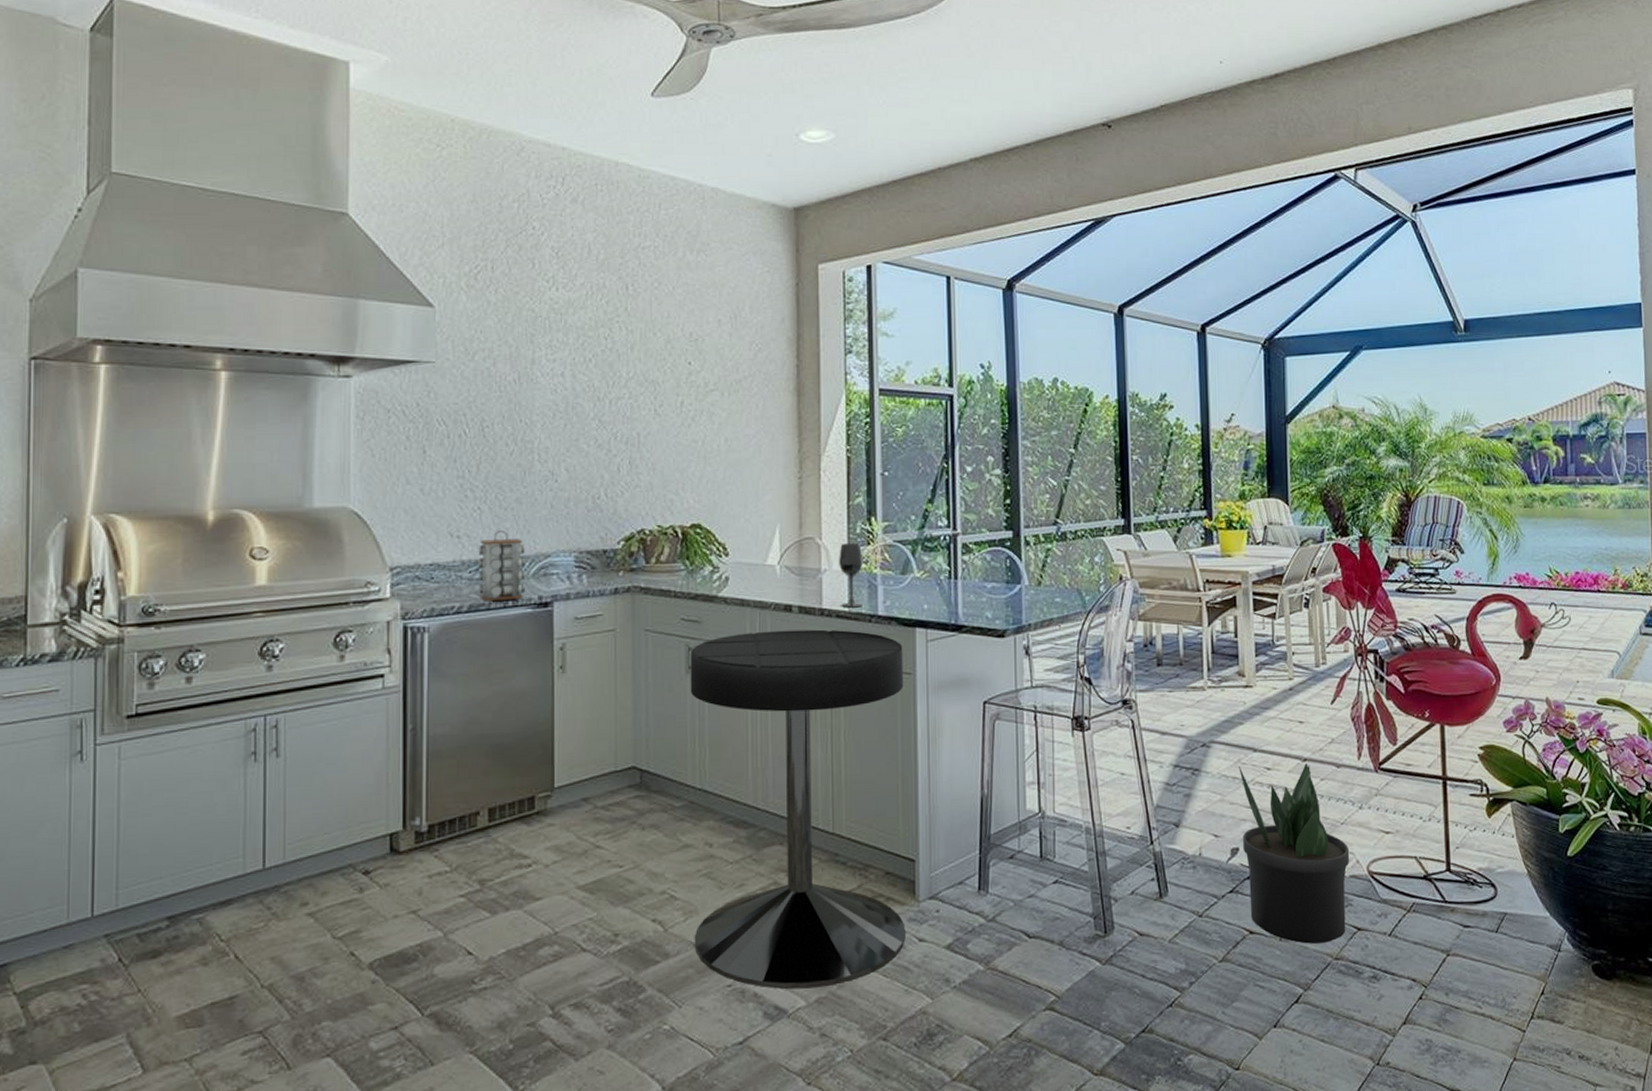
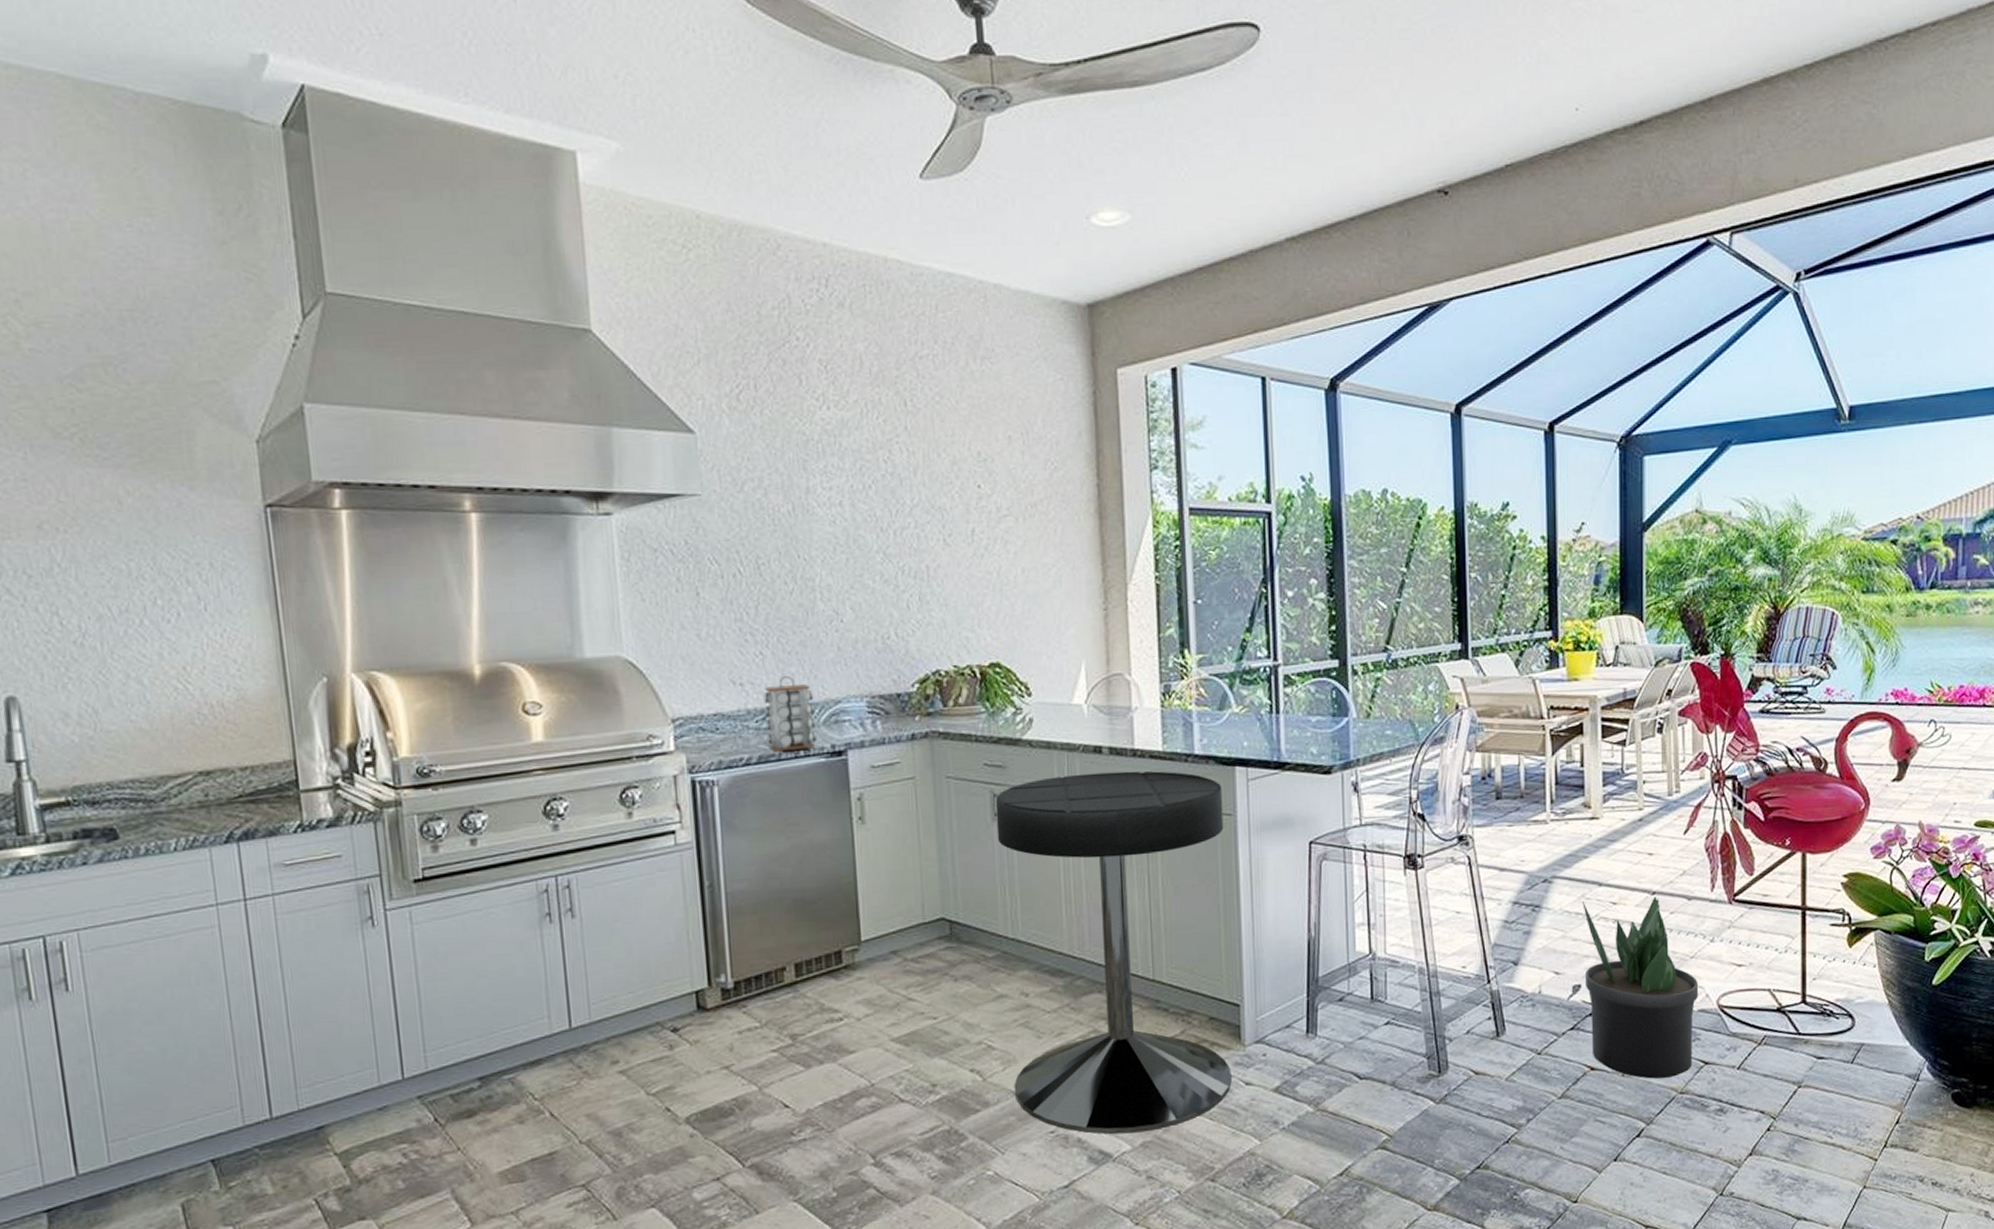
wine glass: present [839,542,863,608] -> none [1150,677,1177,748]

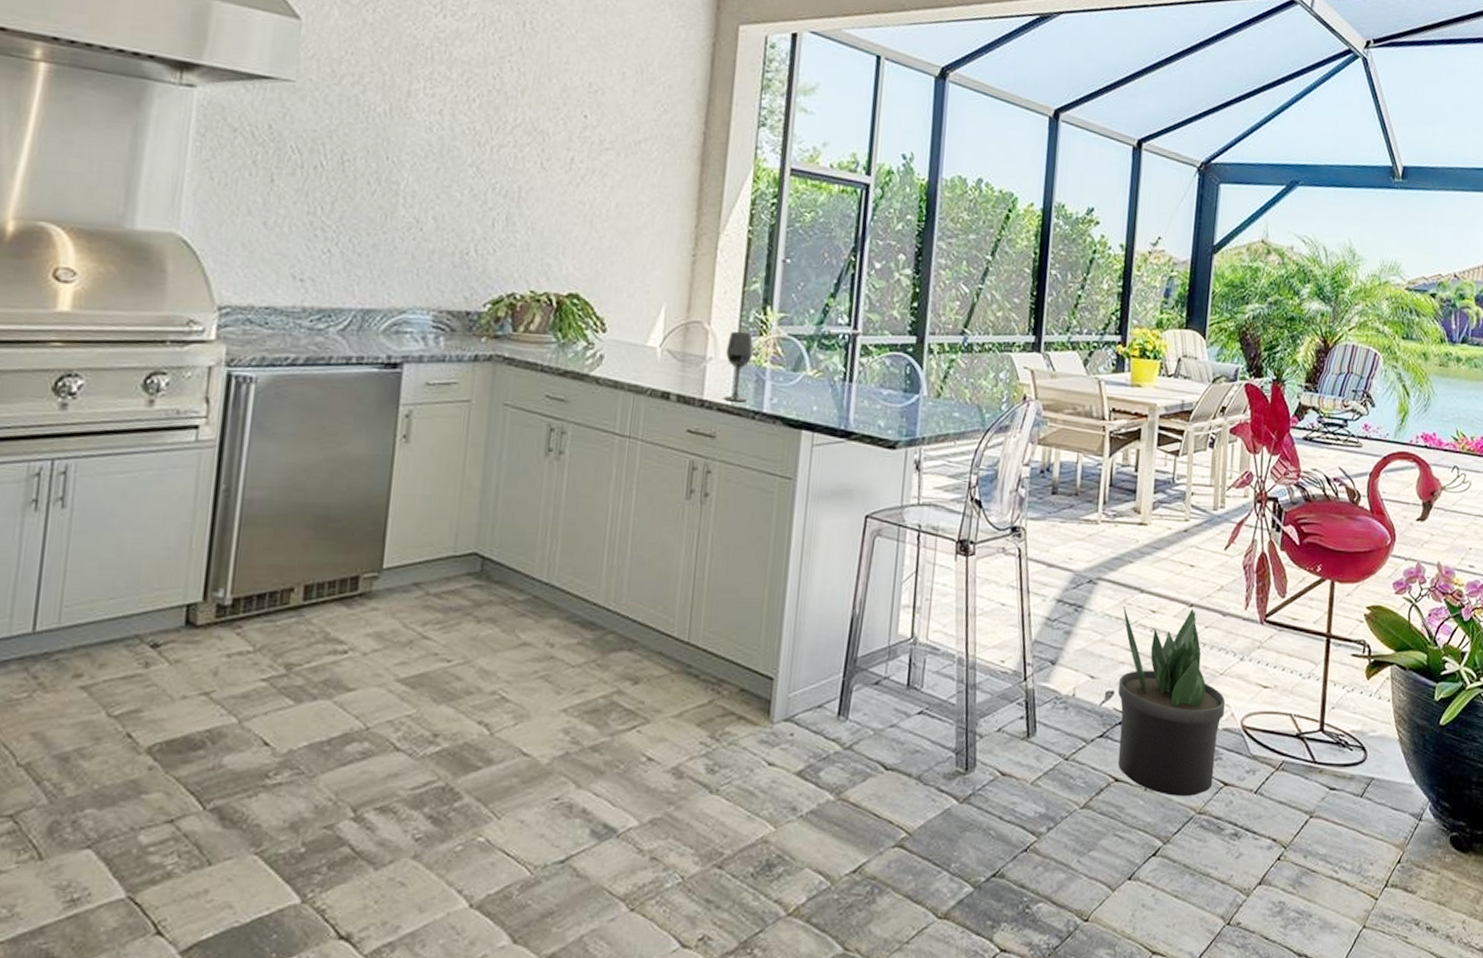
spice rack: present [763,675,818,752] -> none [318,277,377,358]
bar stool: present [995,771,1232,1134] -> none [522,418,786,808]
wine glass: none [1150,677,1177,748] -> present [723,331,754,403]

